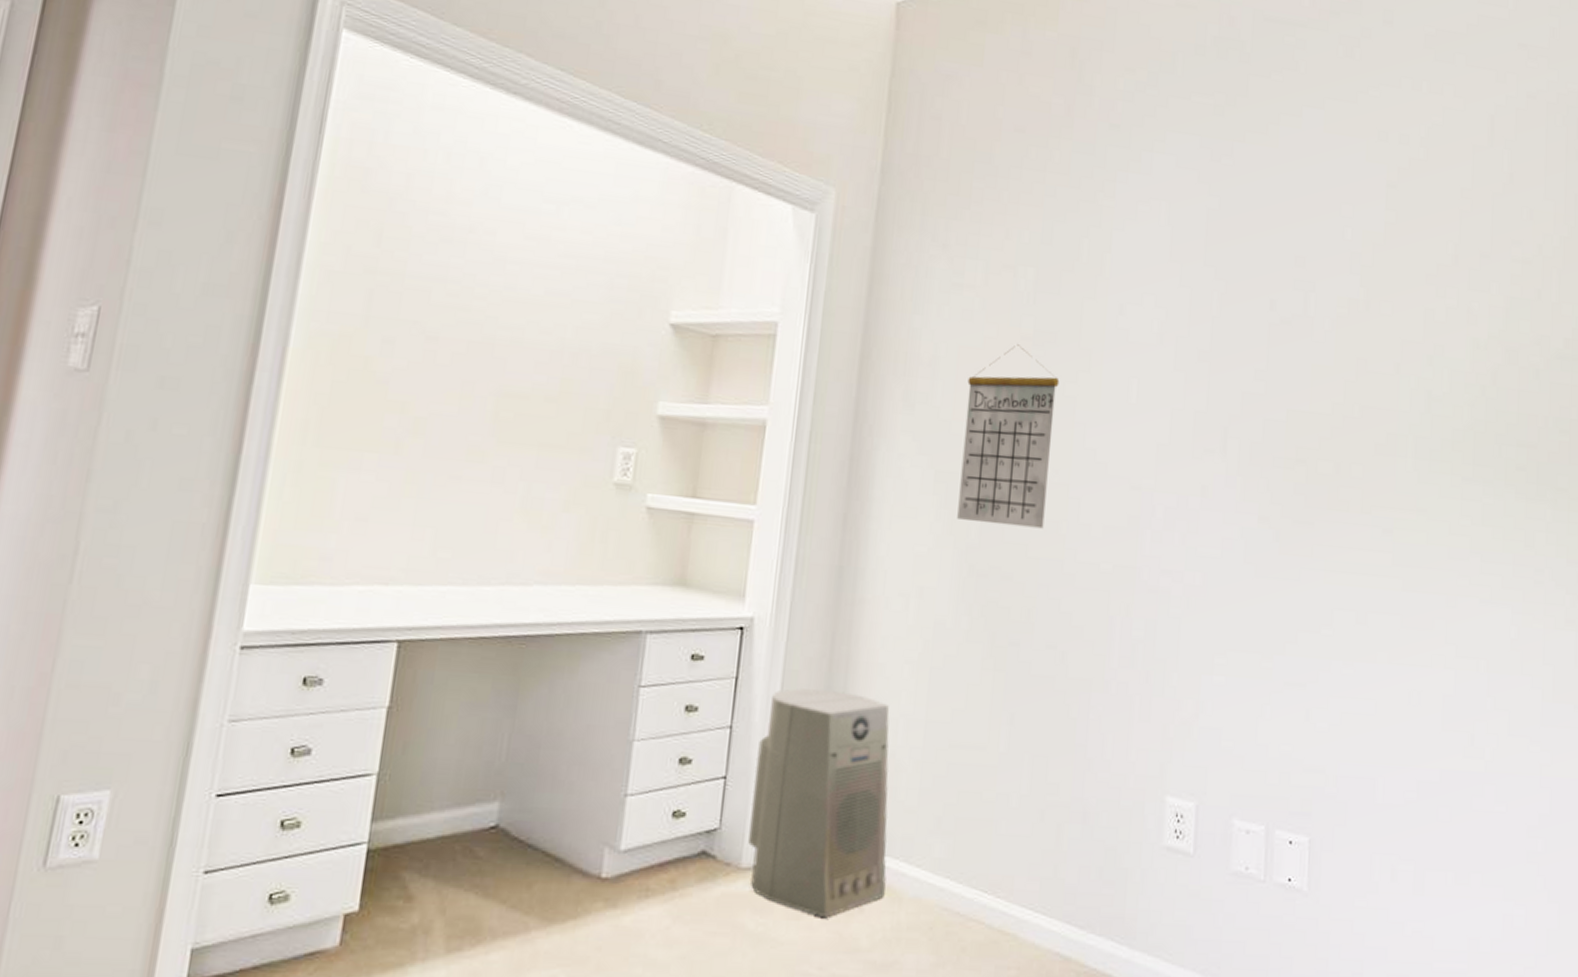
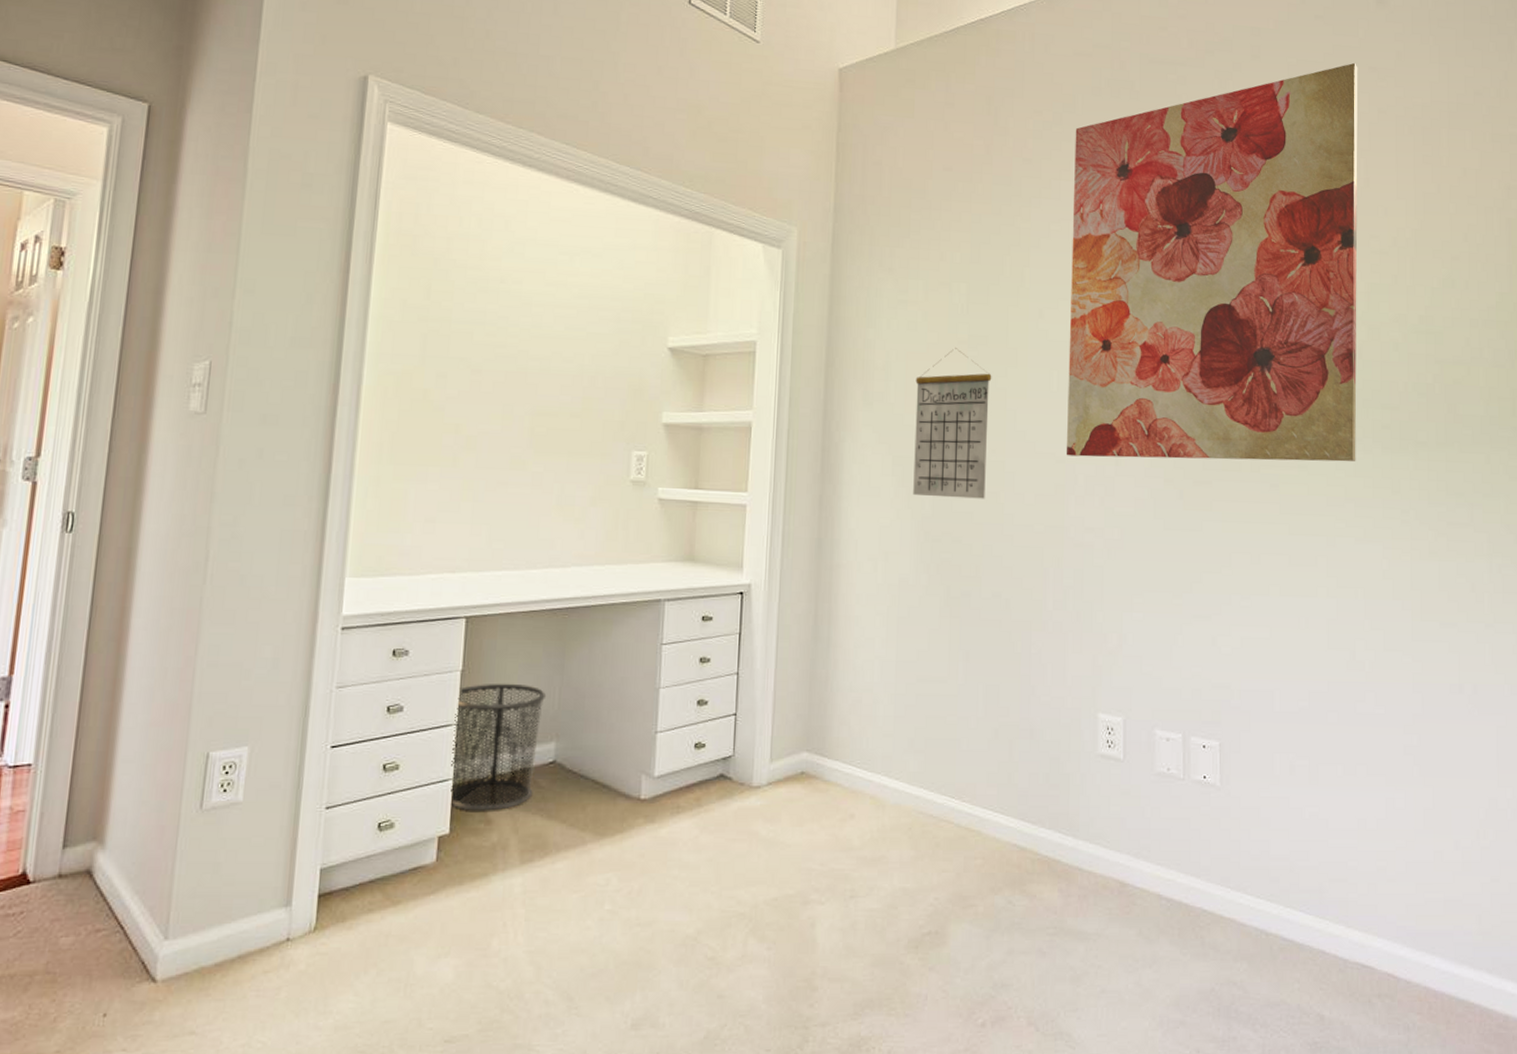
waste bin: none [363,725,493,885] -> present [451,683,547,811]
air purifier: present [748,688,890,919] -> none [757,639,871,824]
wall art: none [1142,37,1506,508] -> present [1066,62,1358,462]

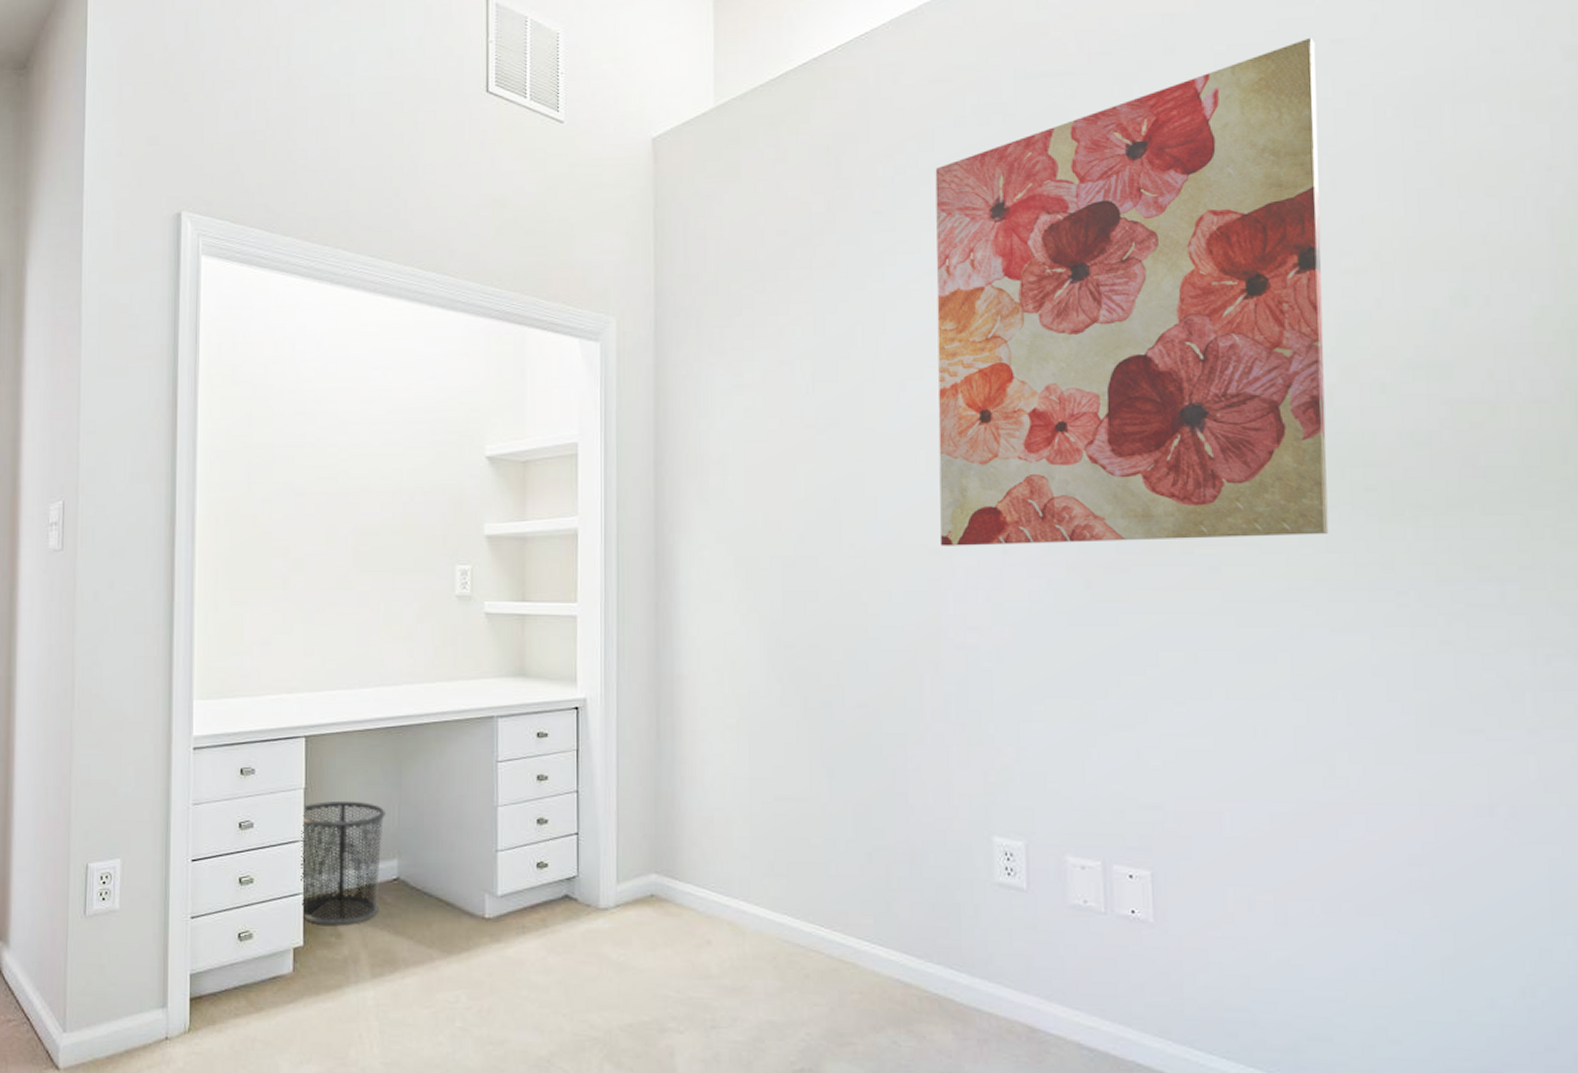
calendar: present [913,348,992,499] -> none [756,433,846,599]

